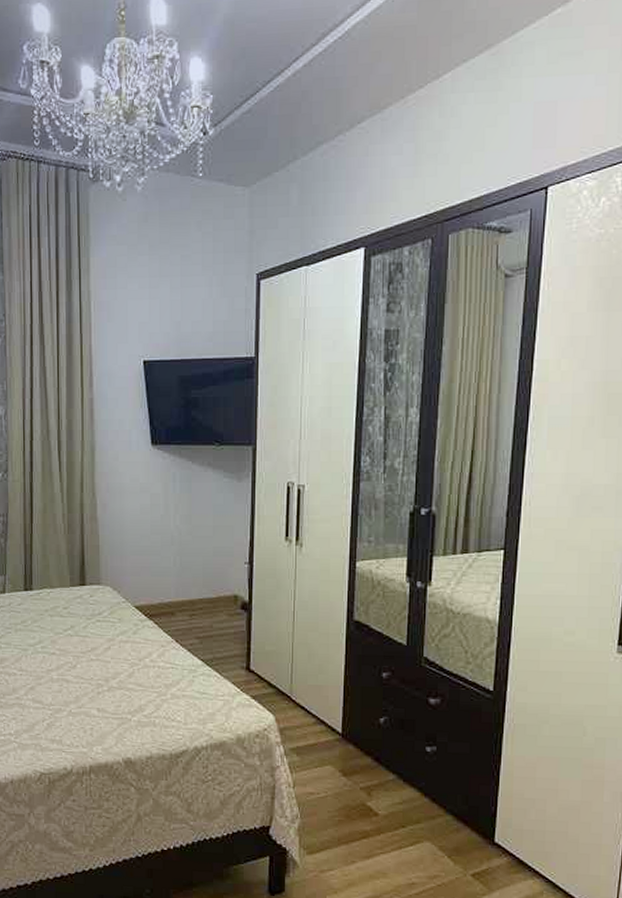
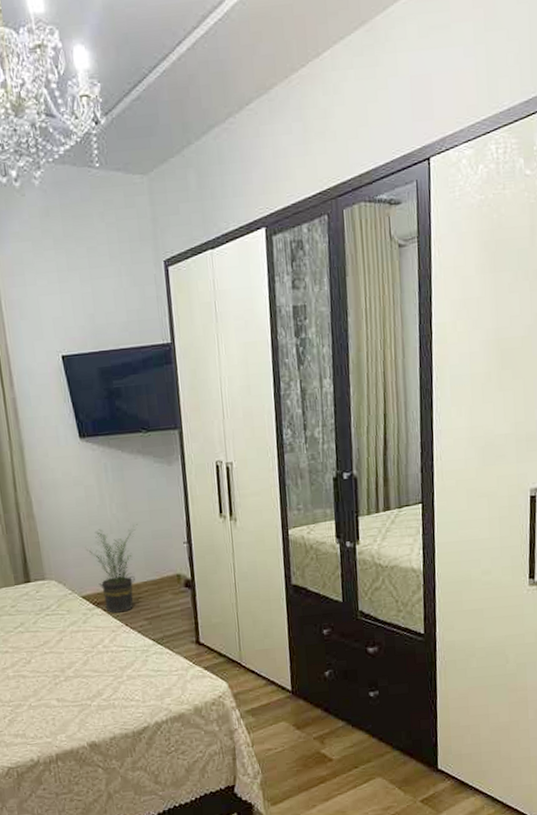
potted plant: none [144,538,200,628] -> present [85,524,138,613]

